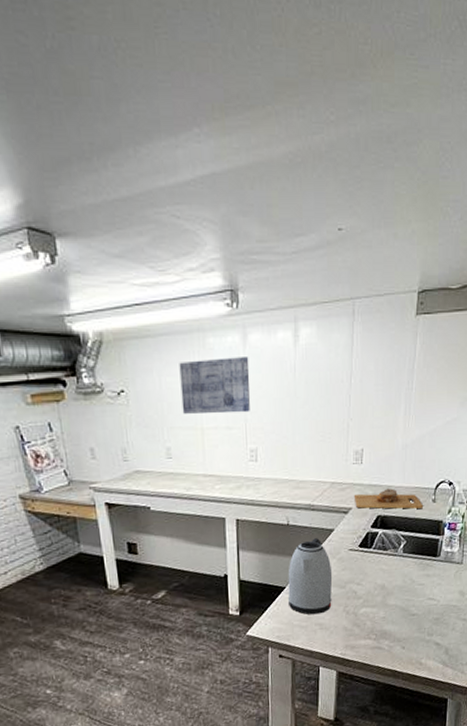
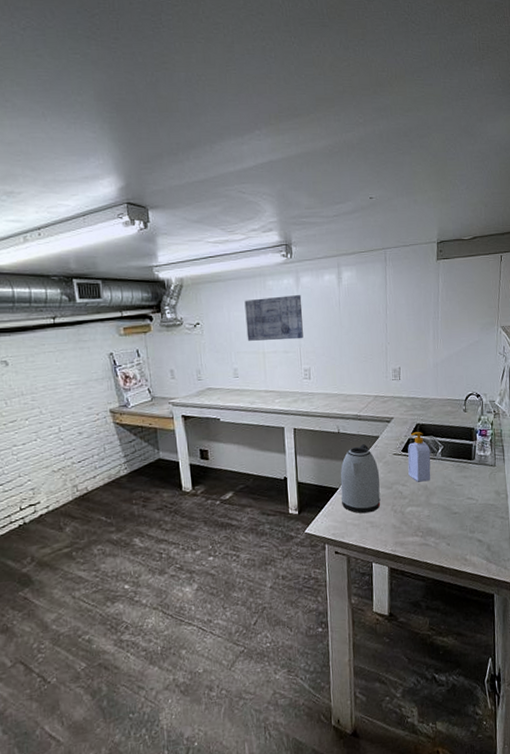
cutting board: present [353,488,423,509] -> none [394,400,456,418]
soap bottle: none [365,525,391,581] -> present [407,432,431,482]

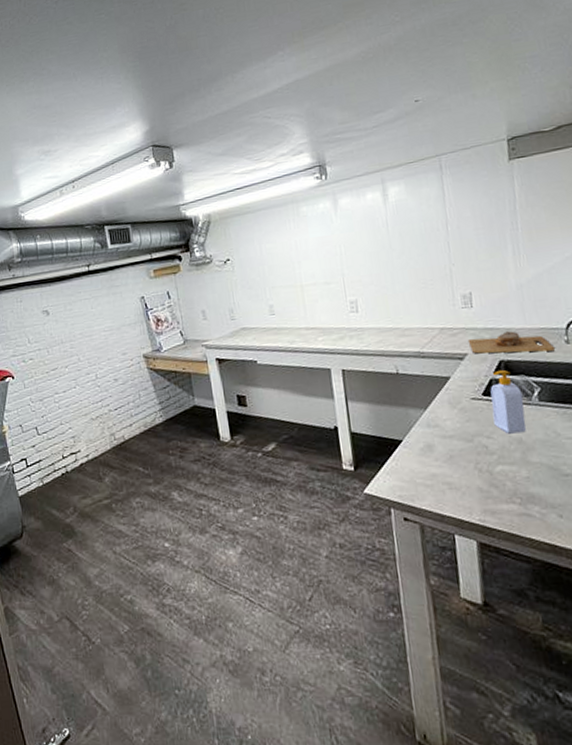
wall art: present [244,295,303,341] -> none [276,219,347,274]
kettle: present [340,444,381,514] -> none [403,387,460,472]
cutting board: none [394,400,456,418] -> present [467,331,555,354]

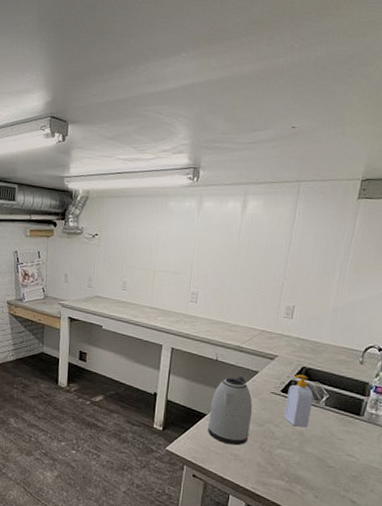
kettle: none [403,387,460,472] -> present [208,376,253,446]
cutting board: present [467,331,555,354] -> none [281,344,350,367]

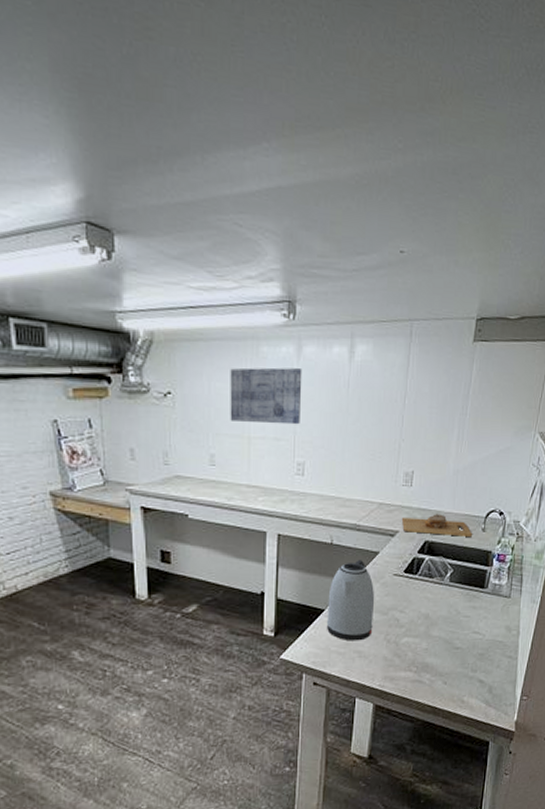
wall art: none [140,217,202,263] -> present [230,367,302,425]
cutting board: none [281,344,350,367] -> present [401,514,472,536]
soap bottle: present [284,375,314,428] -> none [409,551,438,610]

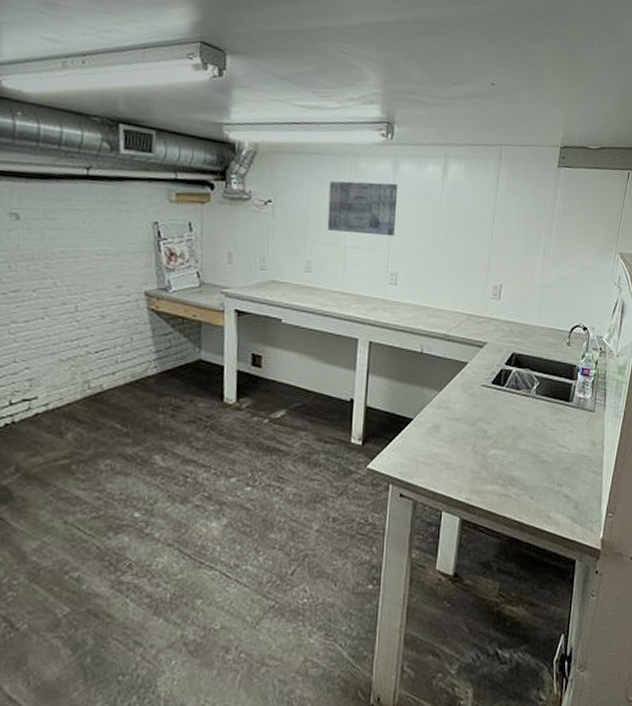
kettle: present [327,560,375,641] -> none [415,370,463,452]
cutting board: present [401,514,472,536] -> none [490,327,557,350]

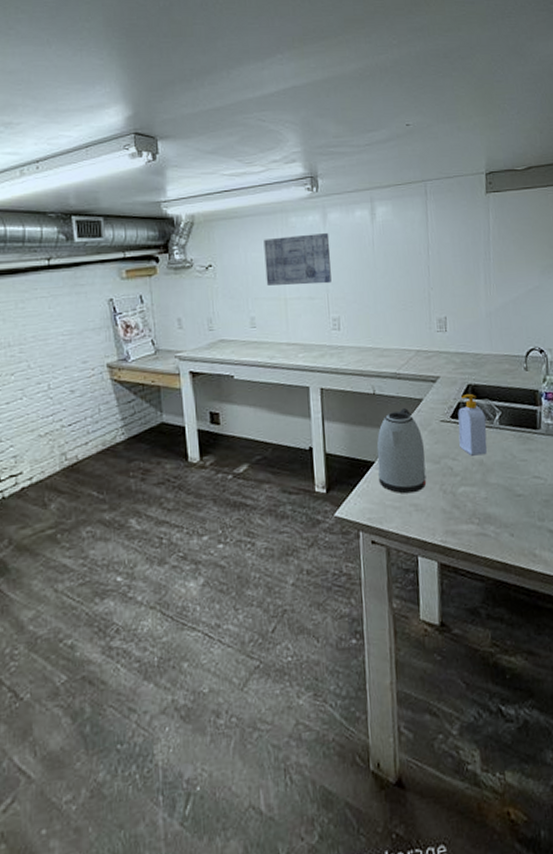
kettle: none [415,370,463,452] -> present [376,408,427,494]
soap bottle: none [496,363,524,421] -> present [458,394,487,456]

